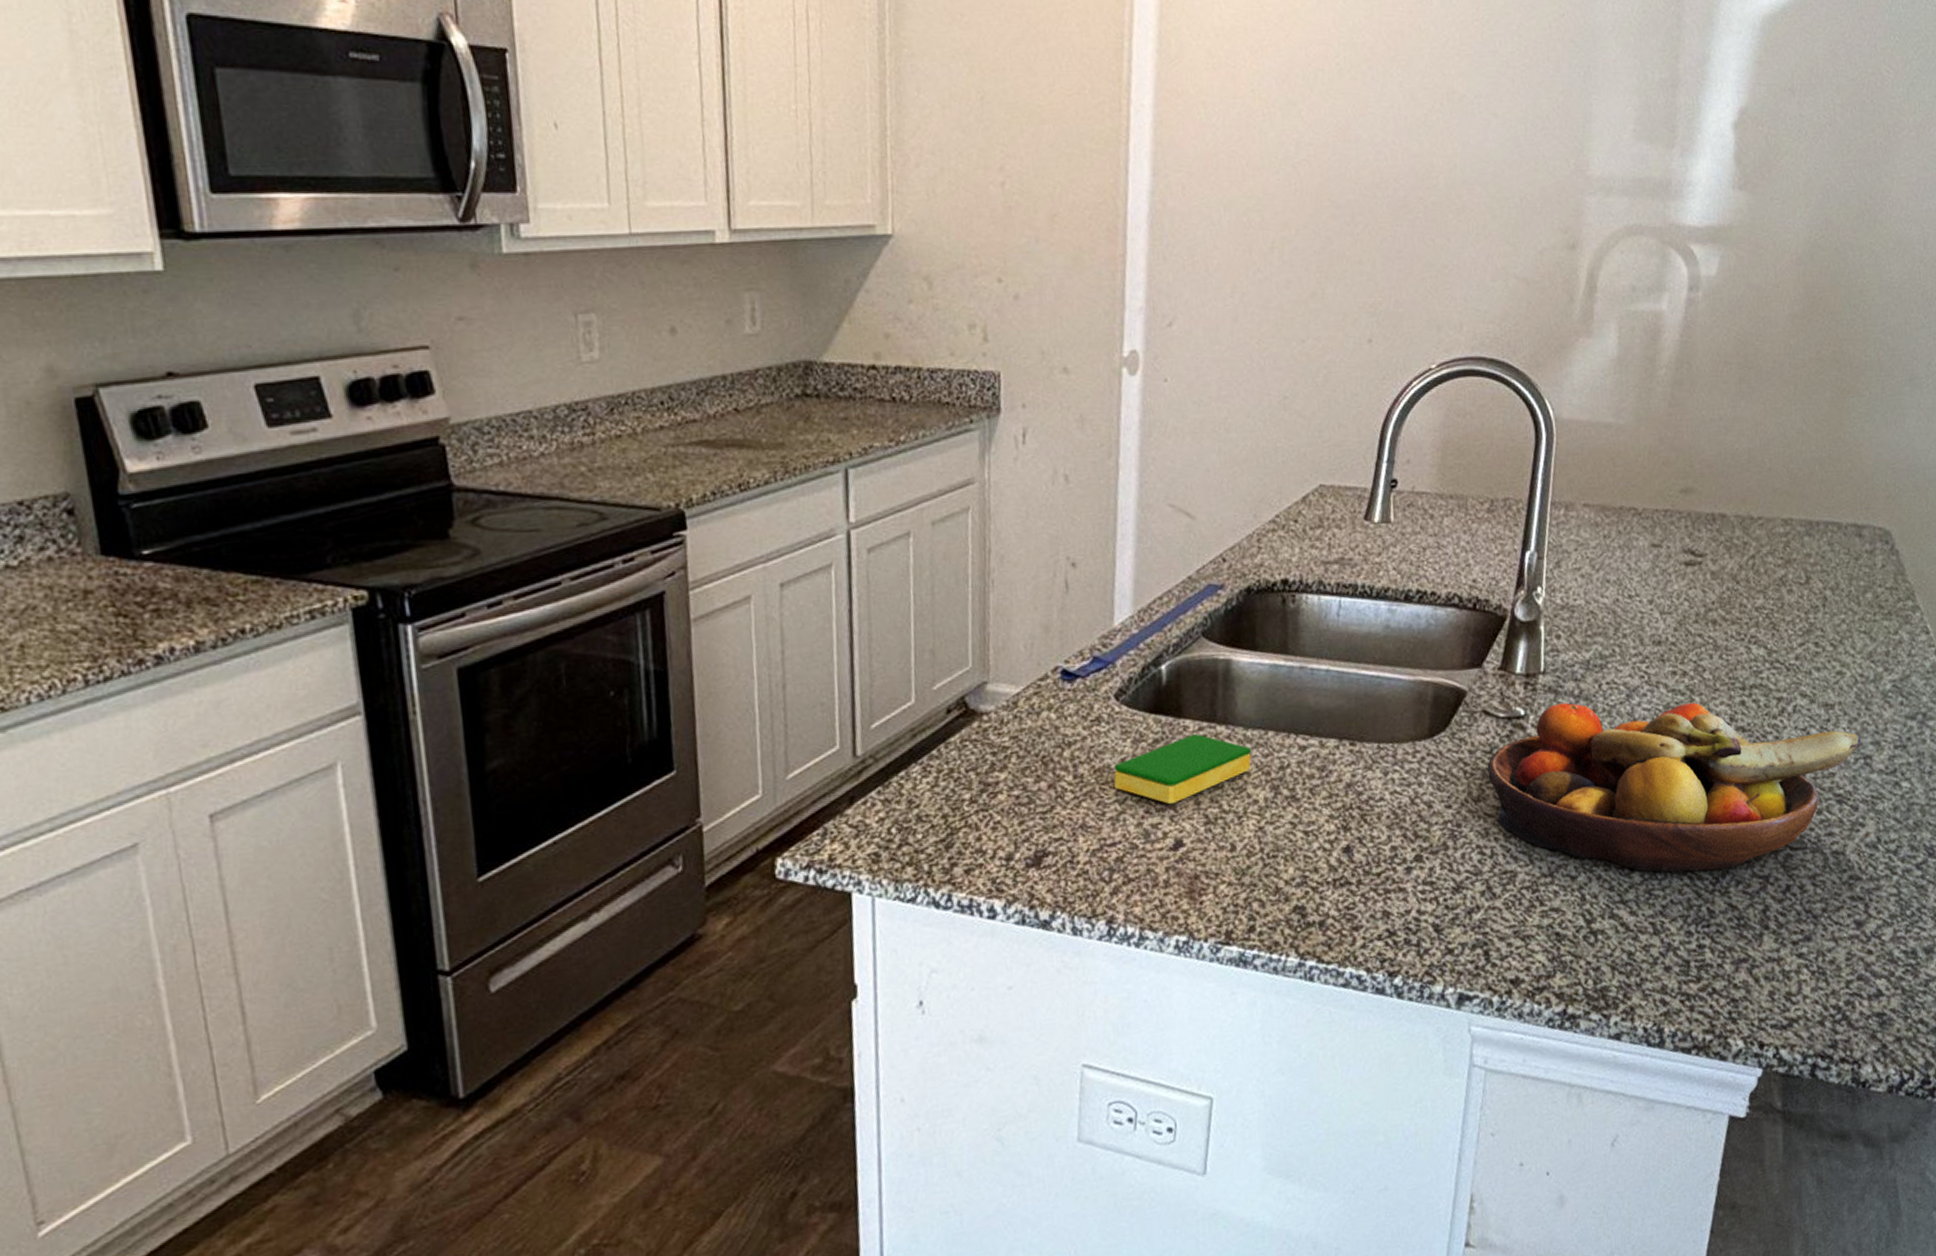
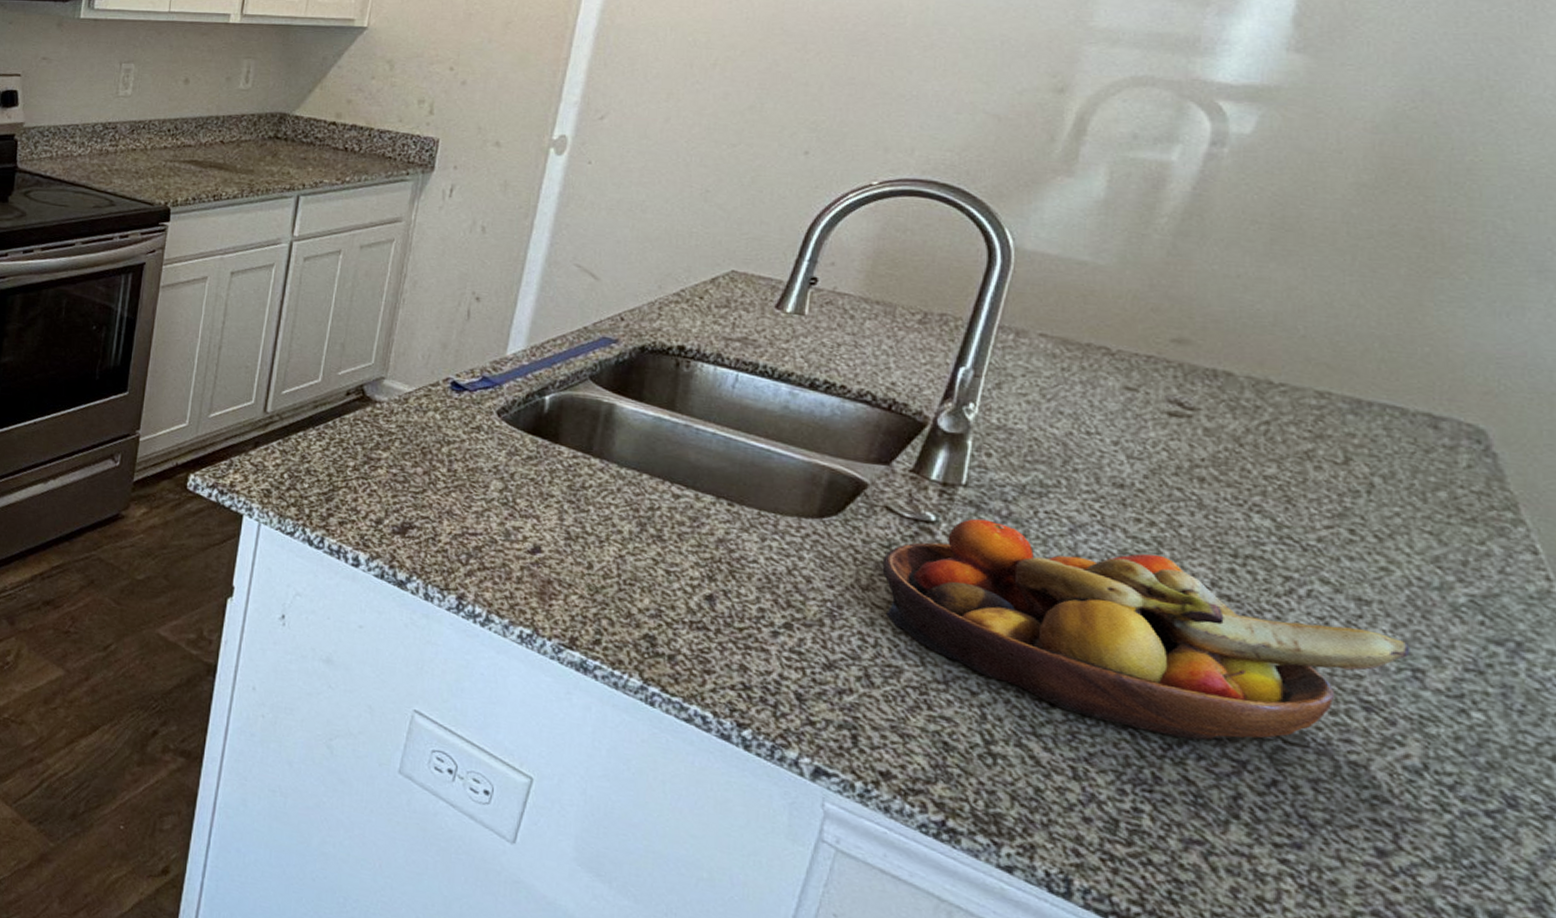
dish sponge: present [1114,733,1251,805] -> none [484,459,622,515]

